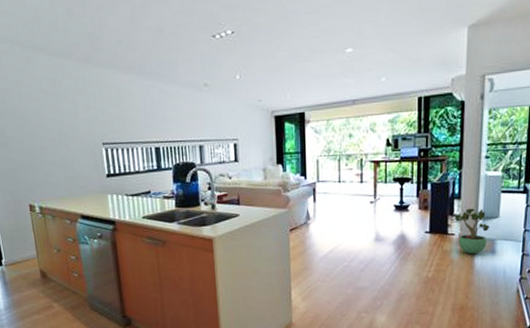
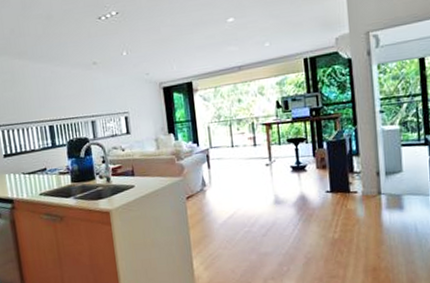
potted plant: present [454,208,489,255] -> none [355,164,393,212]

